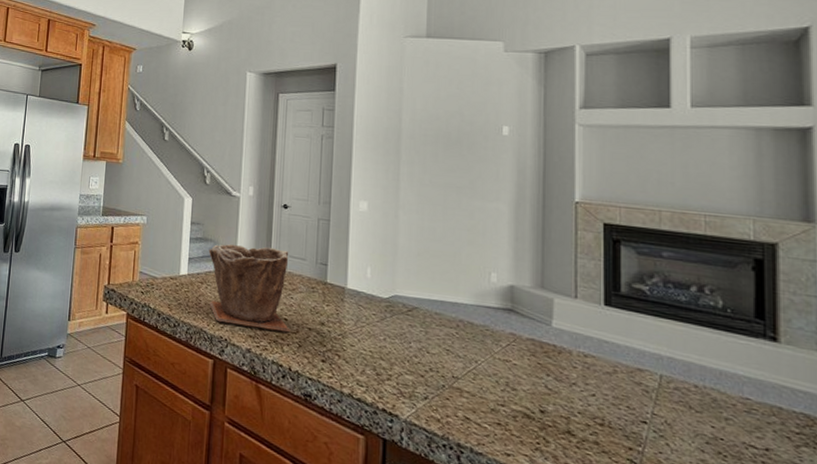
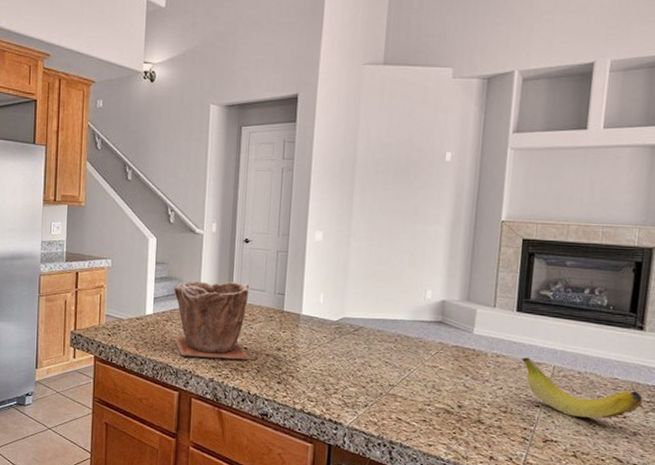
fruit: none [617,360,789,449] -> present [521,357,643,418]

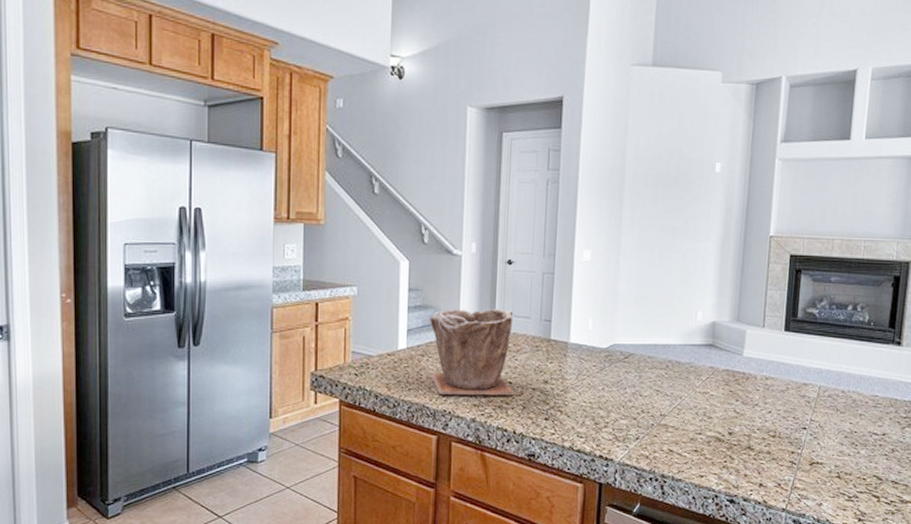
fruit: present [521,357,643,418] -> none [789,378,900,437]

